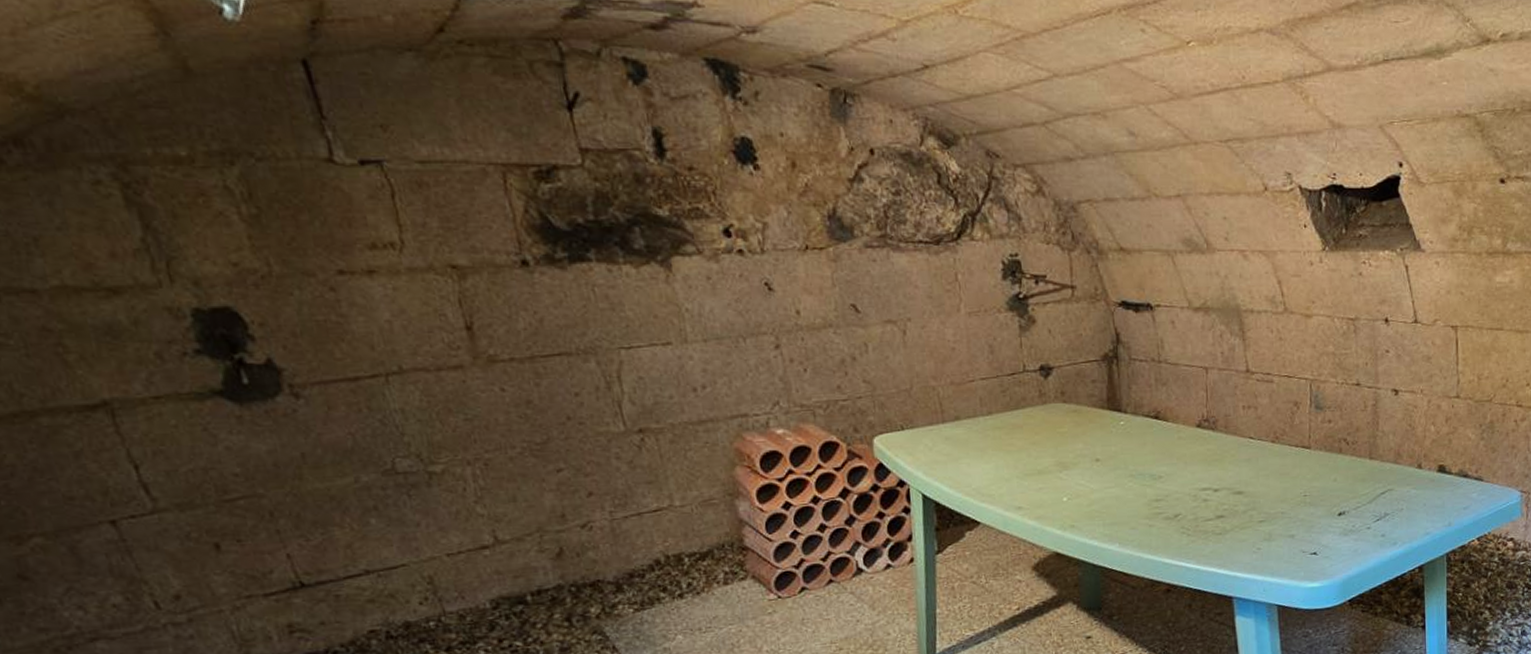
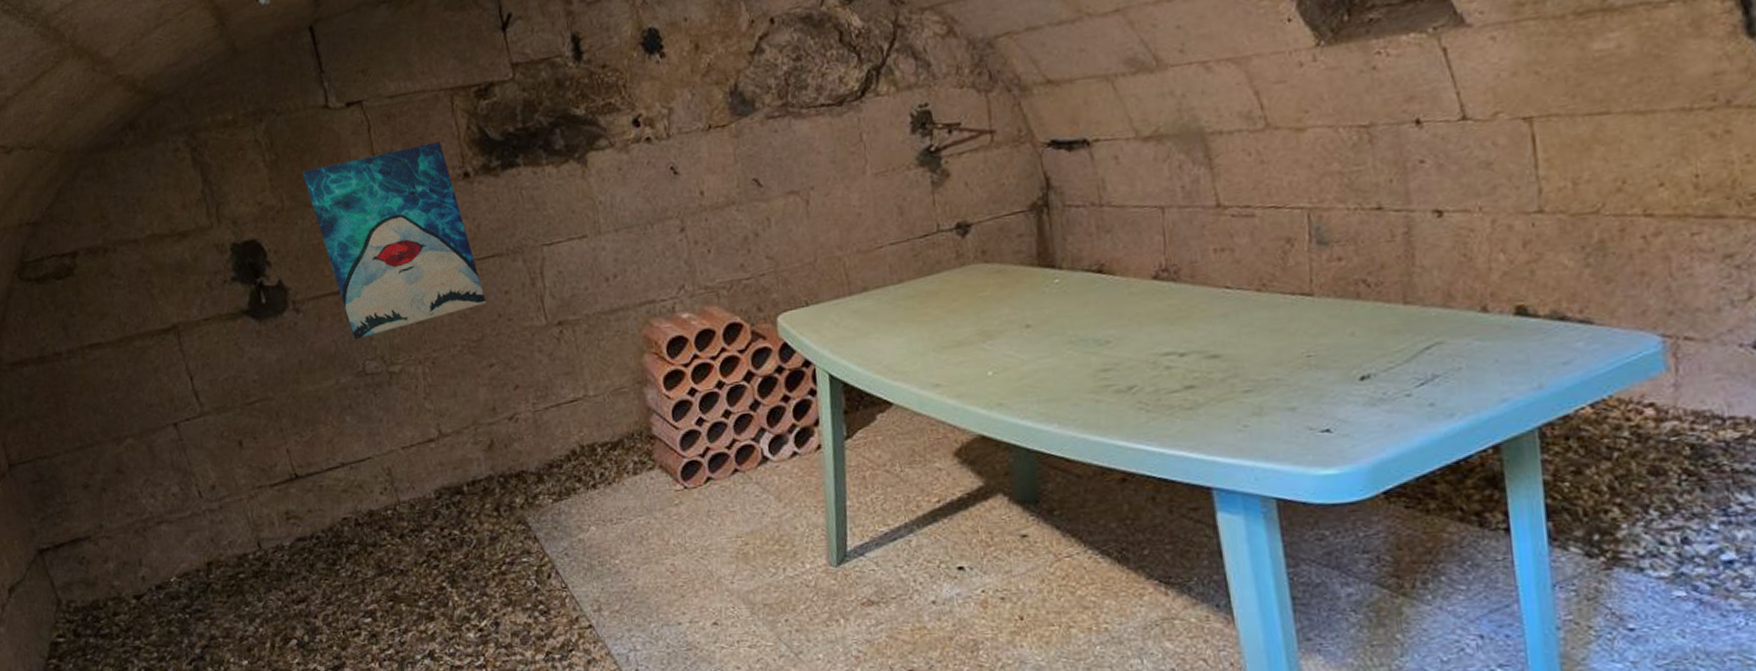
wall art: none [297,222,552,434] -> present [302,141,486,340]

